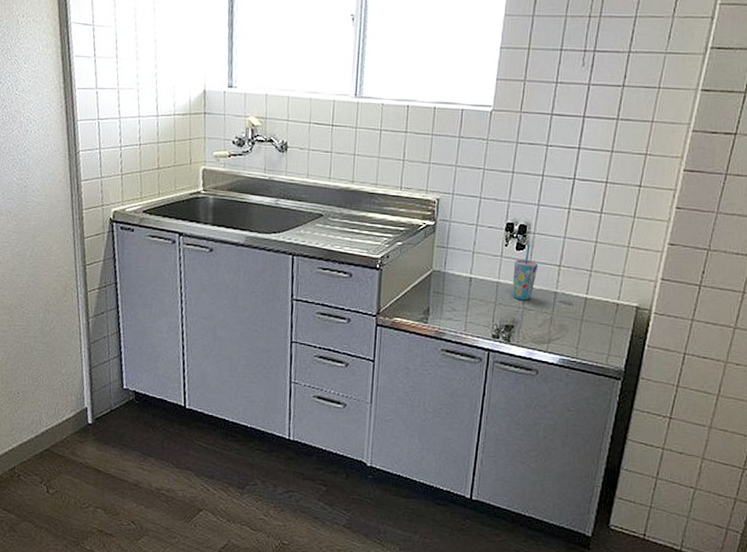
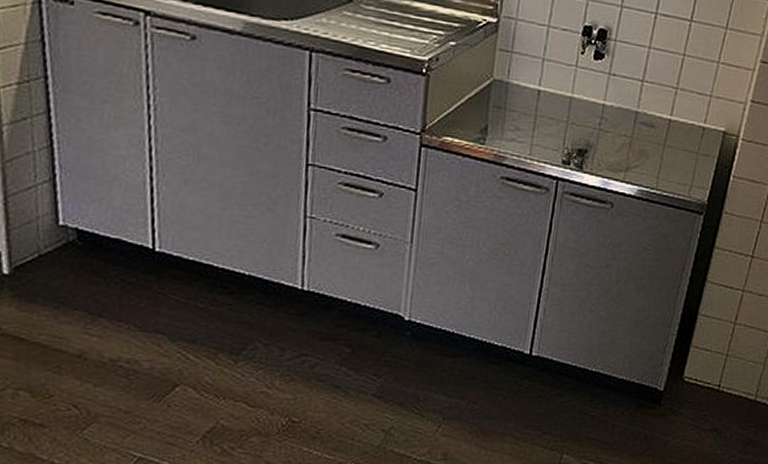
cup: present [511,245,539,300] -> none [586,54,619,120]

